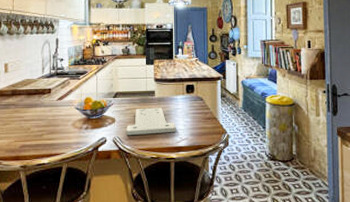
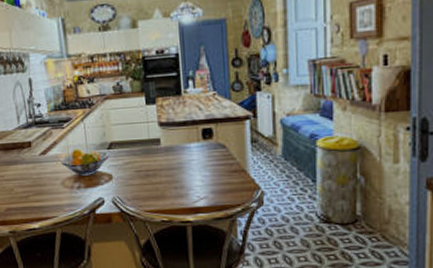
cutting board: present [126,107,176,136] -> none [127,159,192,195]

